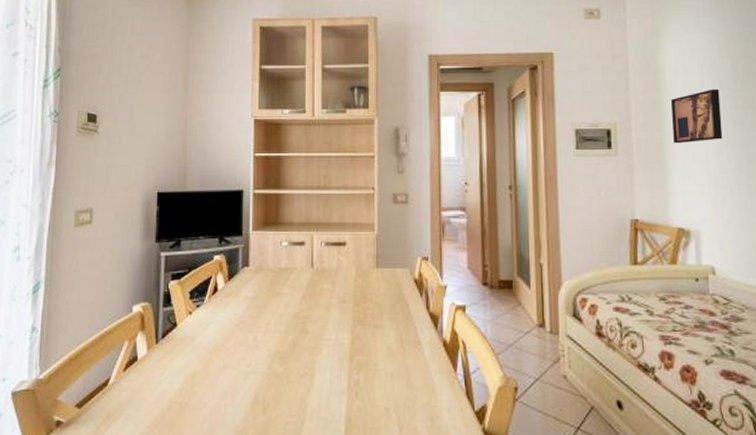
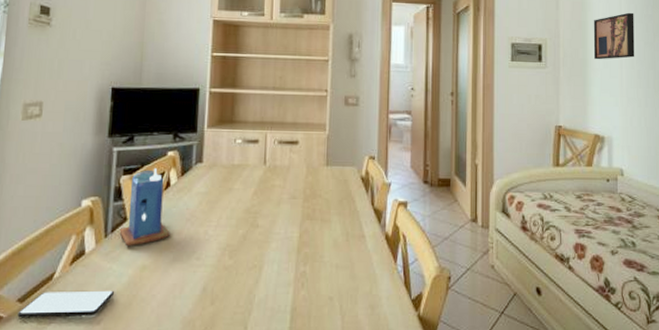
smartphone: none [76,397,167,423] -> present [17,290,114,317]
candle: none [170,273,219,353] -> present [119,168,170,247]

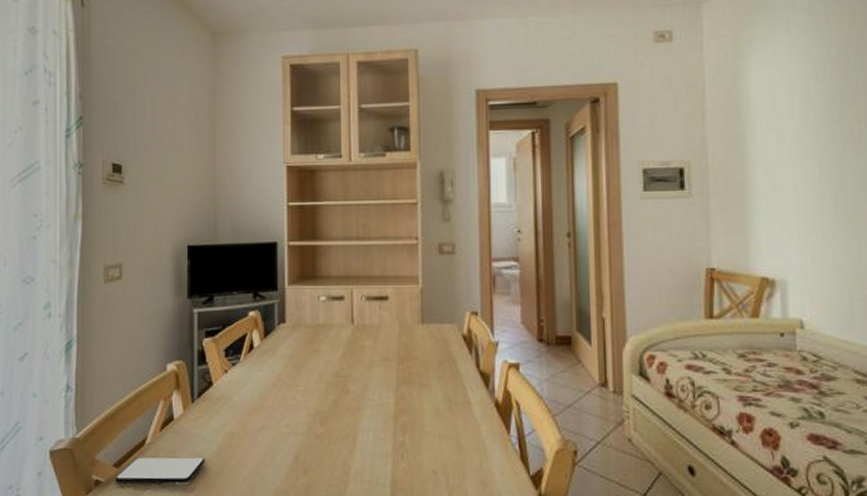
candle: present [119,168,170,247] -> none [206,330,257,412]
wall art: present [593,12,635,60] -> none [754,118,816,183]

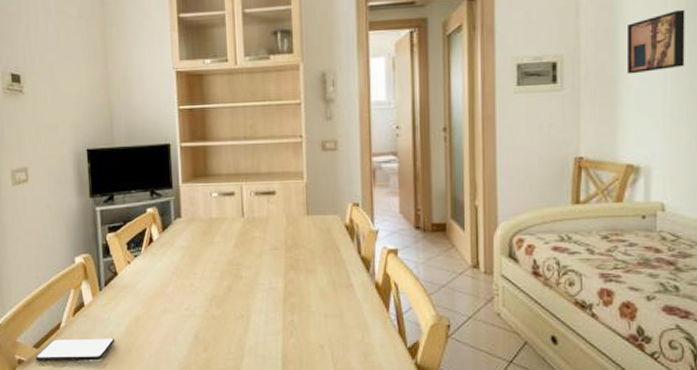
wall art: none [754,118,816,183] -> present [626,9,685,74]

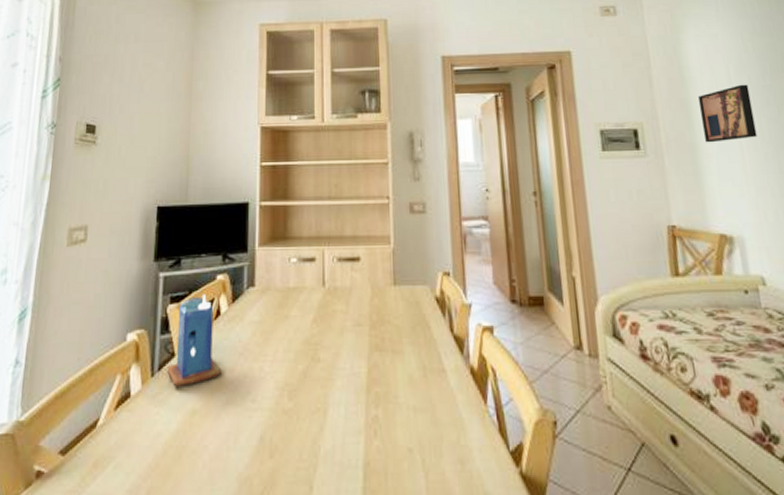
smartphone: present [35,338,114,361] -> none [59,440,162,472]
candle: none [112,225,159,299] -> present [167,295,222,387]

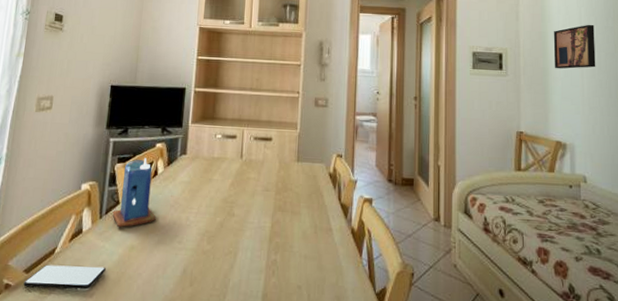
smartphone: none [59,440,162,472] -> present [23,264,106,290]

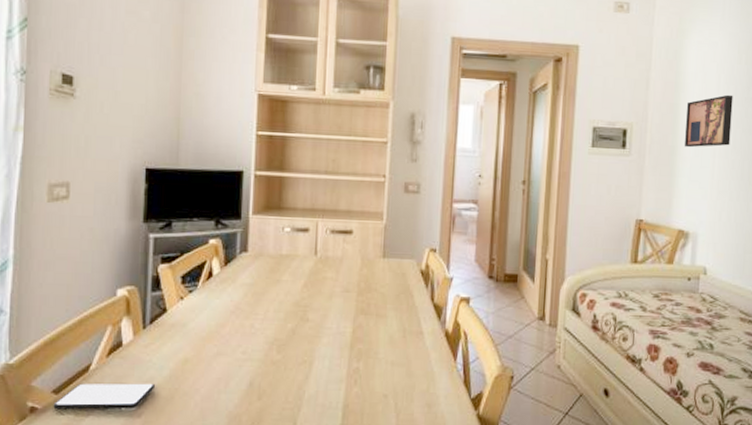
candle: present [112,158,156,228] -> none [158,257,214,339]

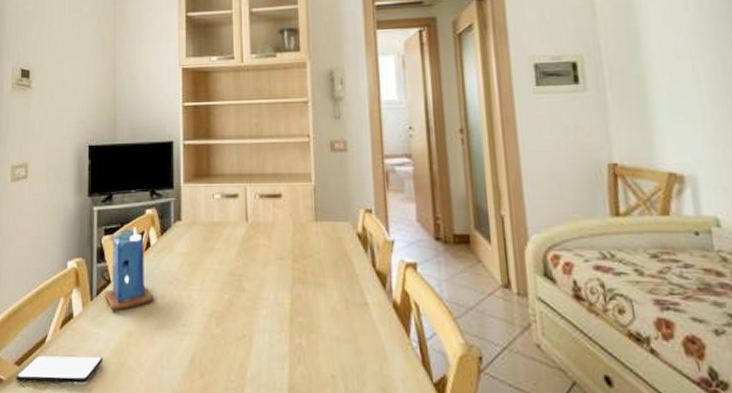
candle: none [158,257,214,339] -> present [104,228,154,311]
wall art: present [685,94,733,148] -> none [648,9,718,75]

